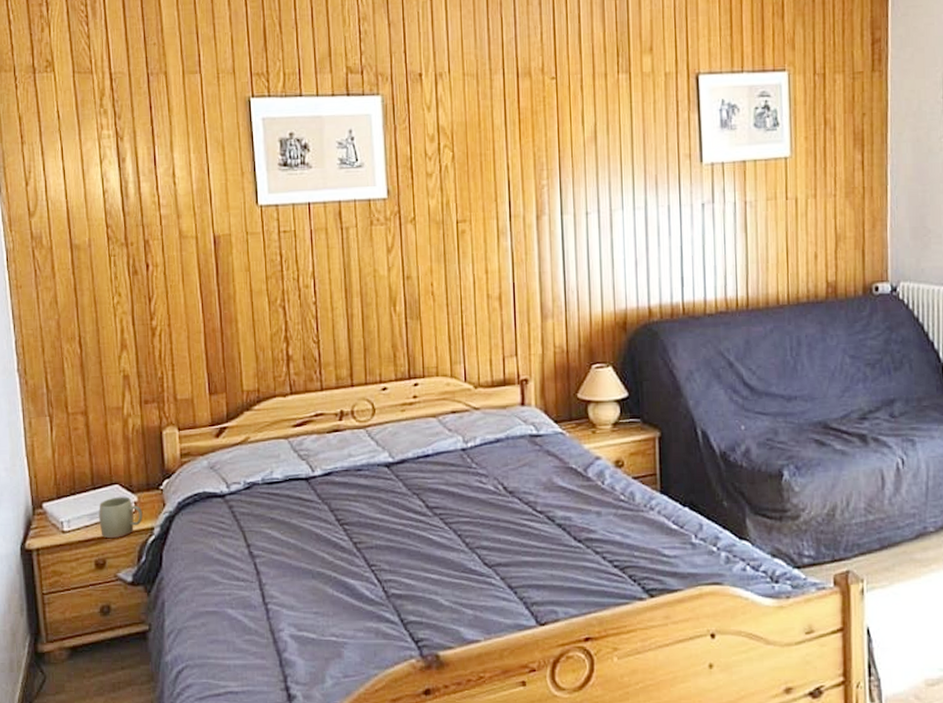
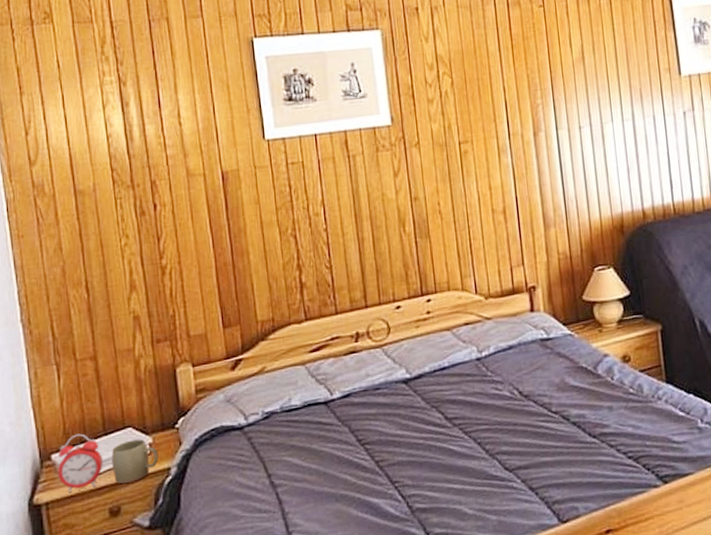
alarm clock: none [48,485,91,542] -> present [57,433,103,493]

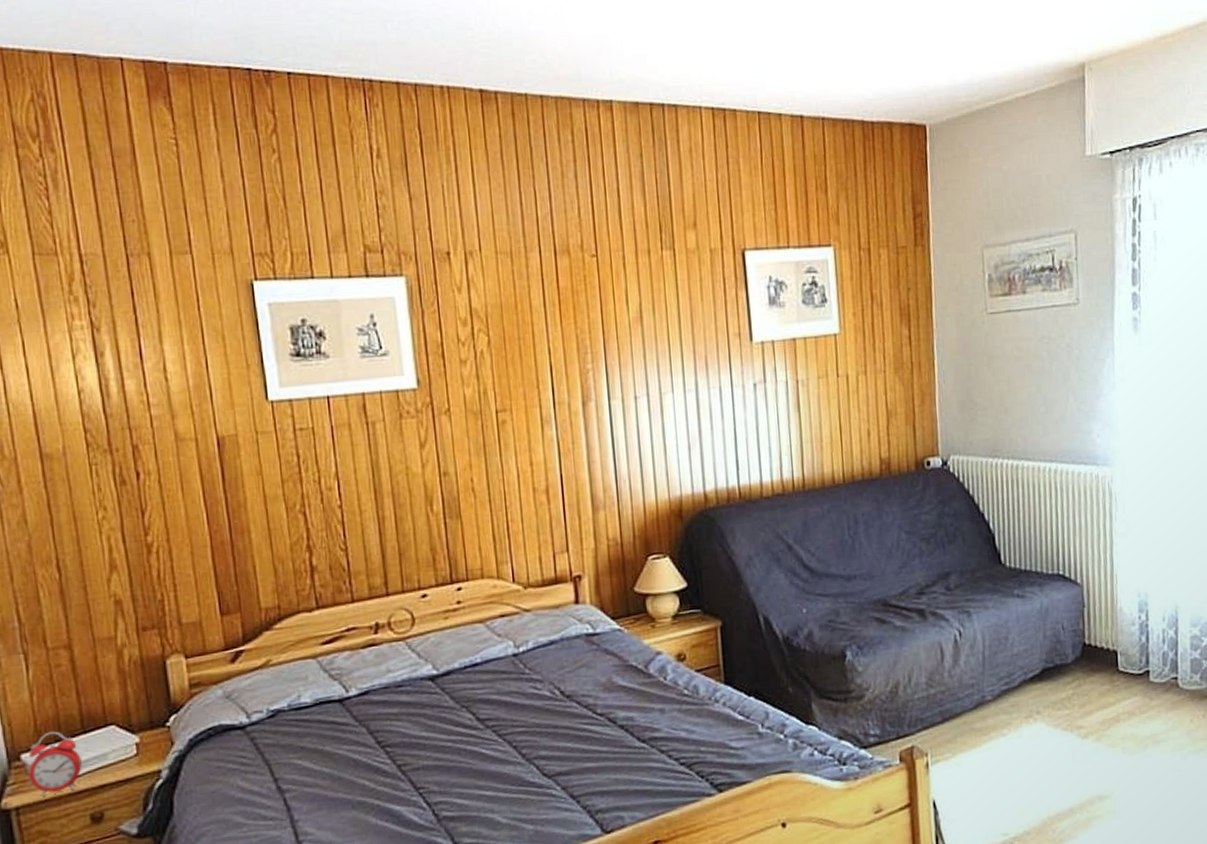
mug: present [111,439,159,484] -> none [91,738,148,787]

